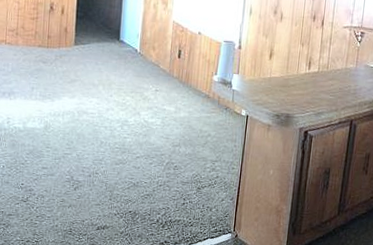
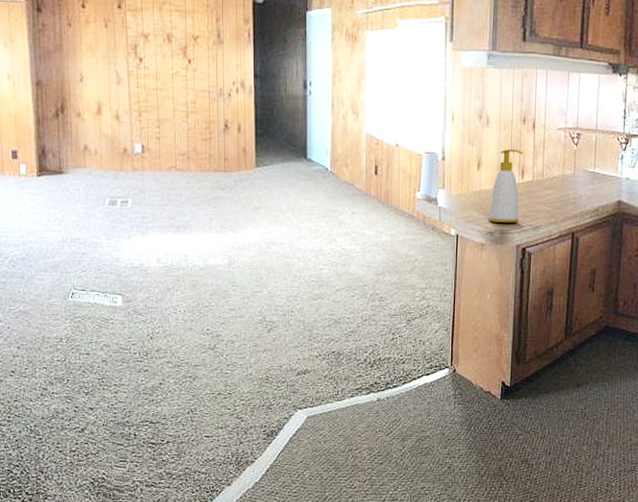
soap bottle: none [276,42,312,108] -> present [488,149,524,223]

